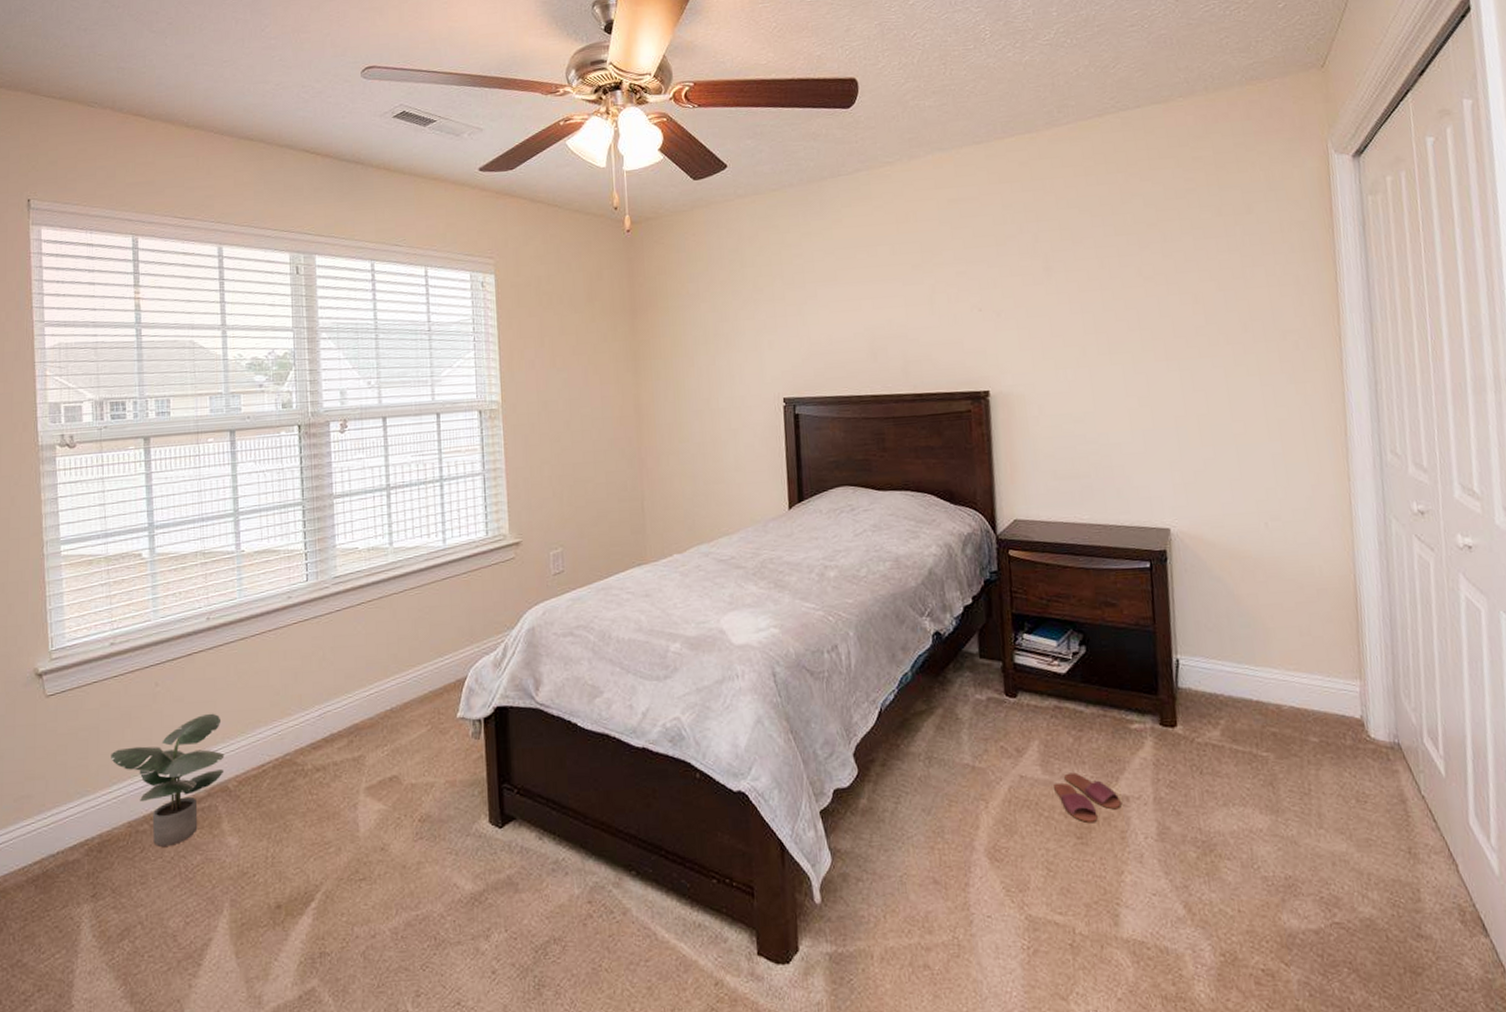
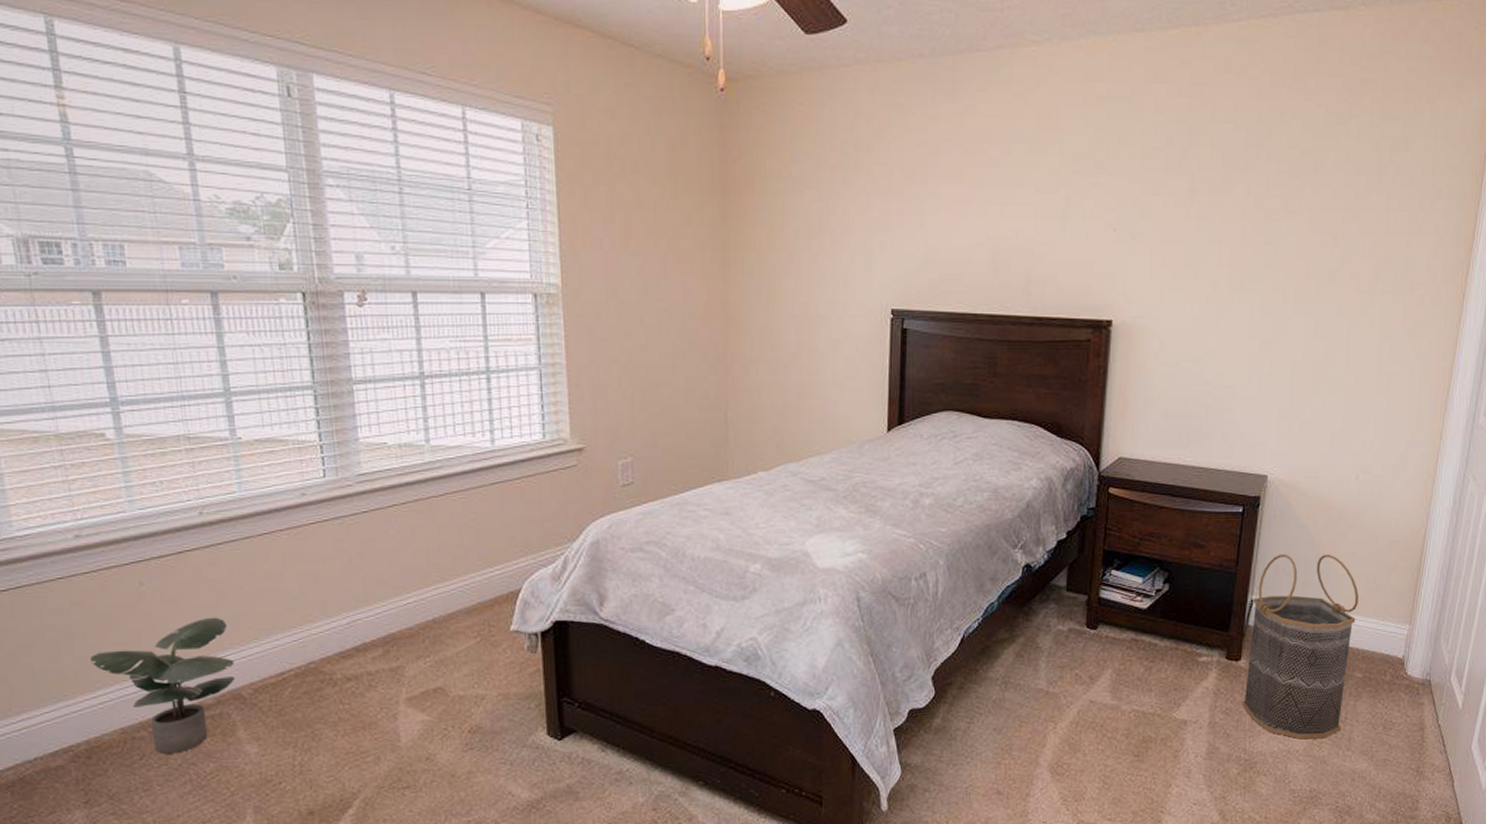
slippers: present [1054,772,1121,822] -> none [1120,699,1179,743]
basket: none [1178,606,1307,816] -> present [1242,553,1359,740]

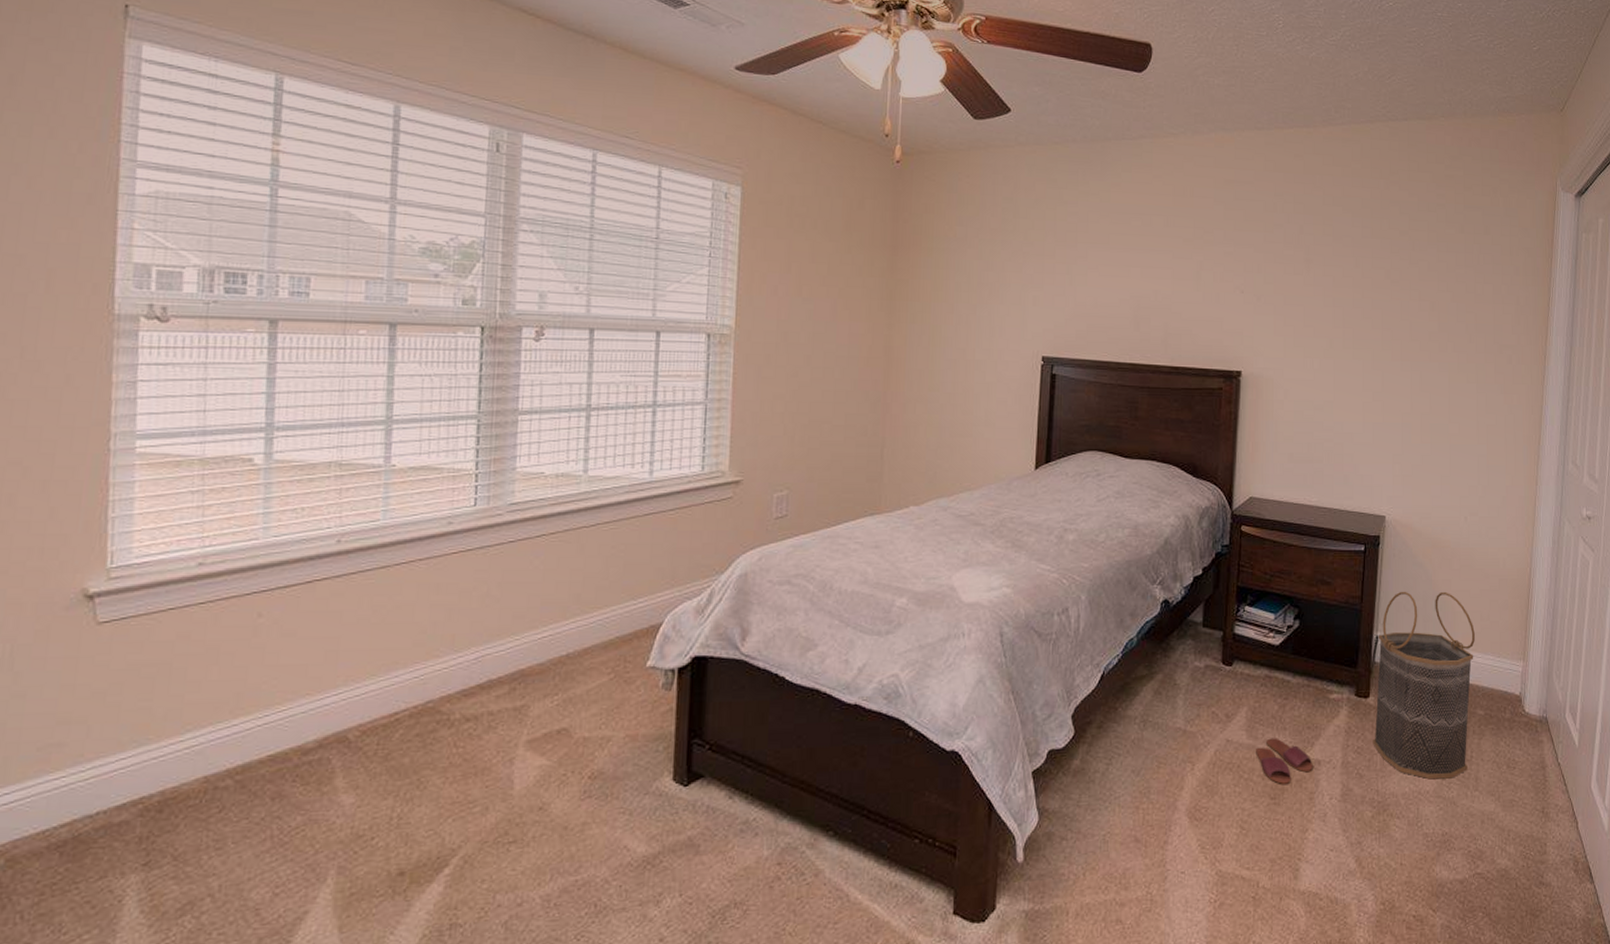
potted plant: present [90,617,236,754] -> none [186,651,346,806]
slippers: none [1120,699,1179,743] -> present [1256,738,1313,784]

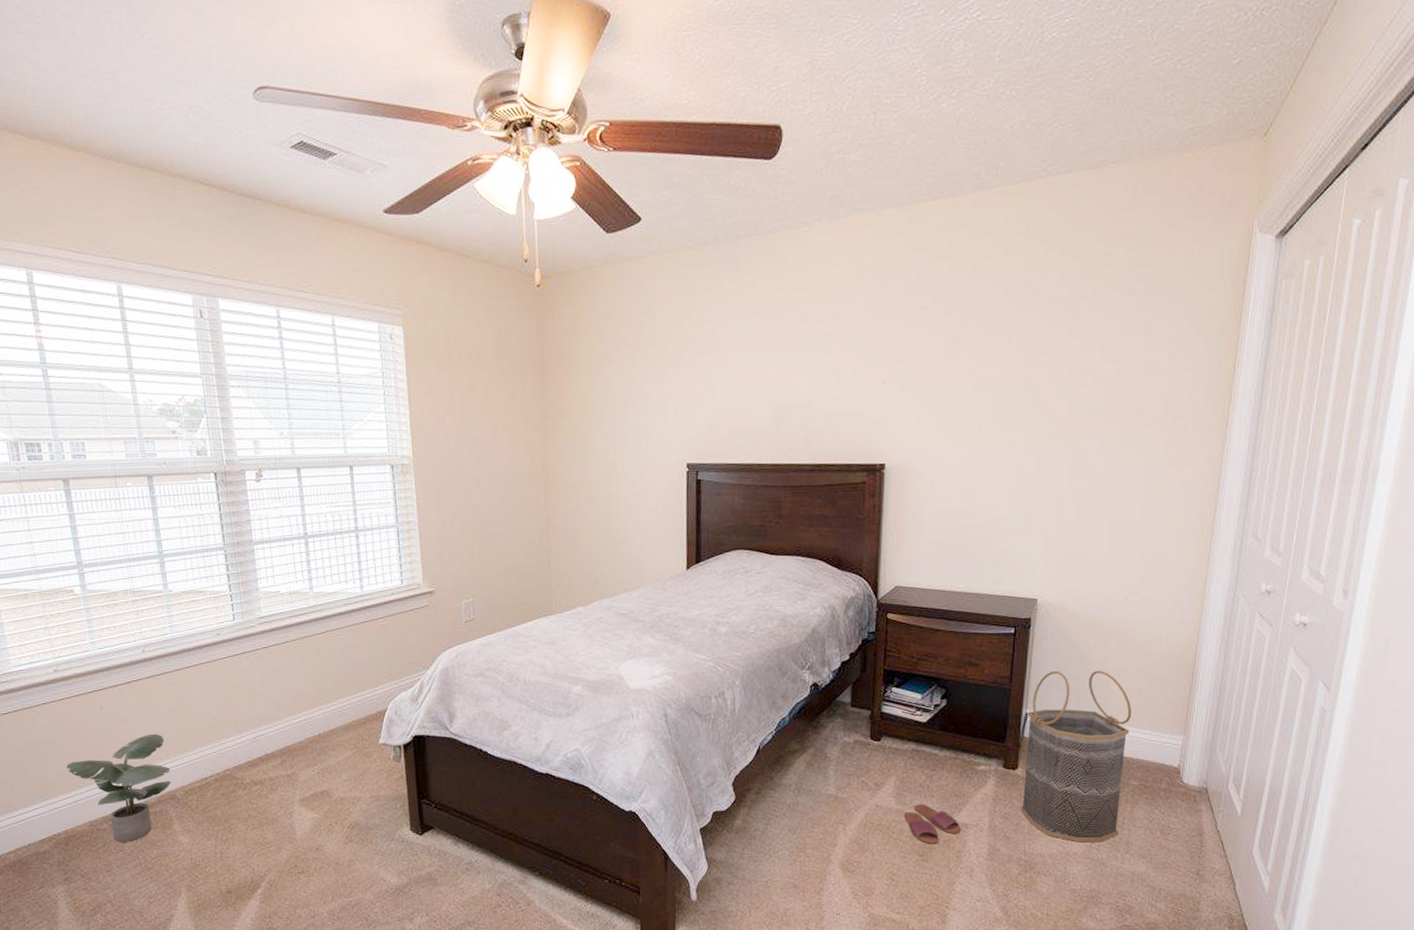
potted plant: none [186,651,346,806] -> present [66,733,172,842]

